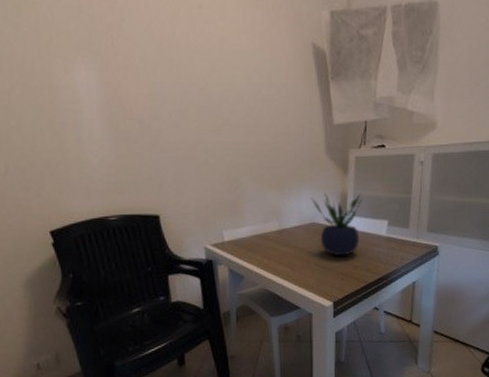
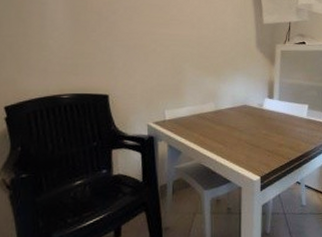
potted plant: present [311,192,363,256] -> none [243,79,287,135]

